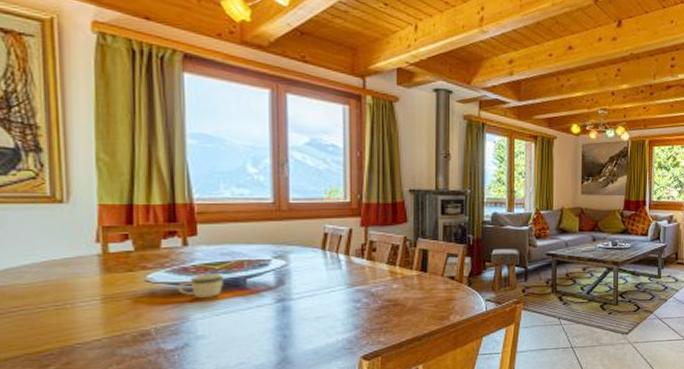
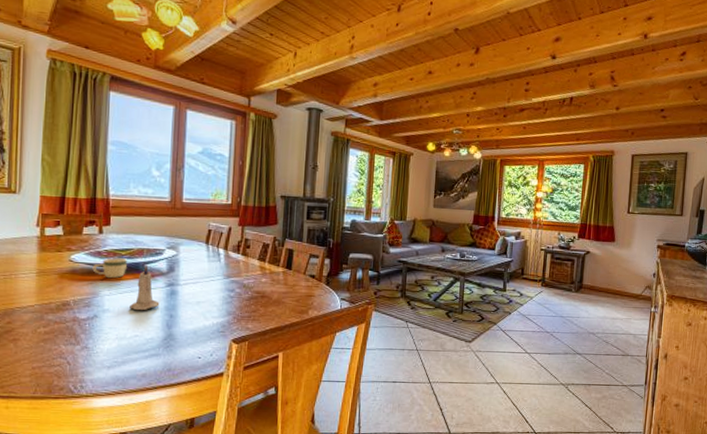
candle: none [231,278,269,334] -> present [130,264,160,311]

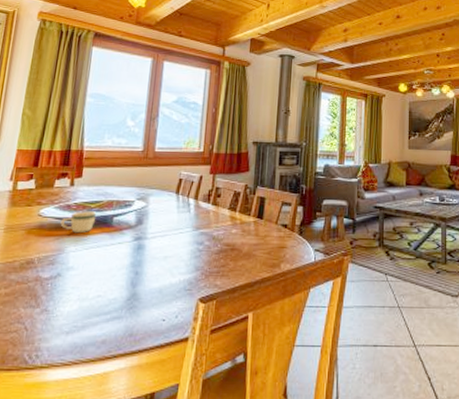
candle: present [130,264,160,311] -> none [94,217,126,268]

